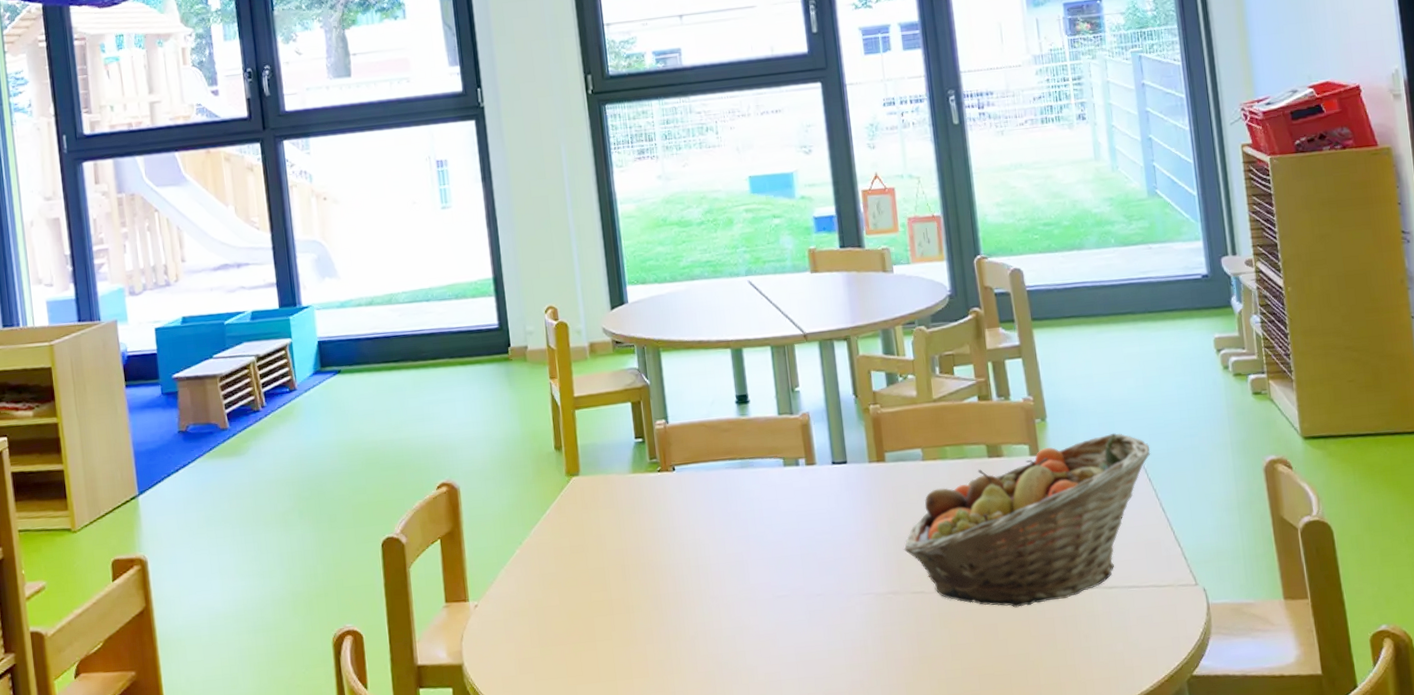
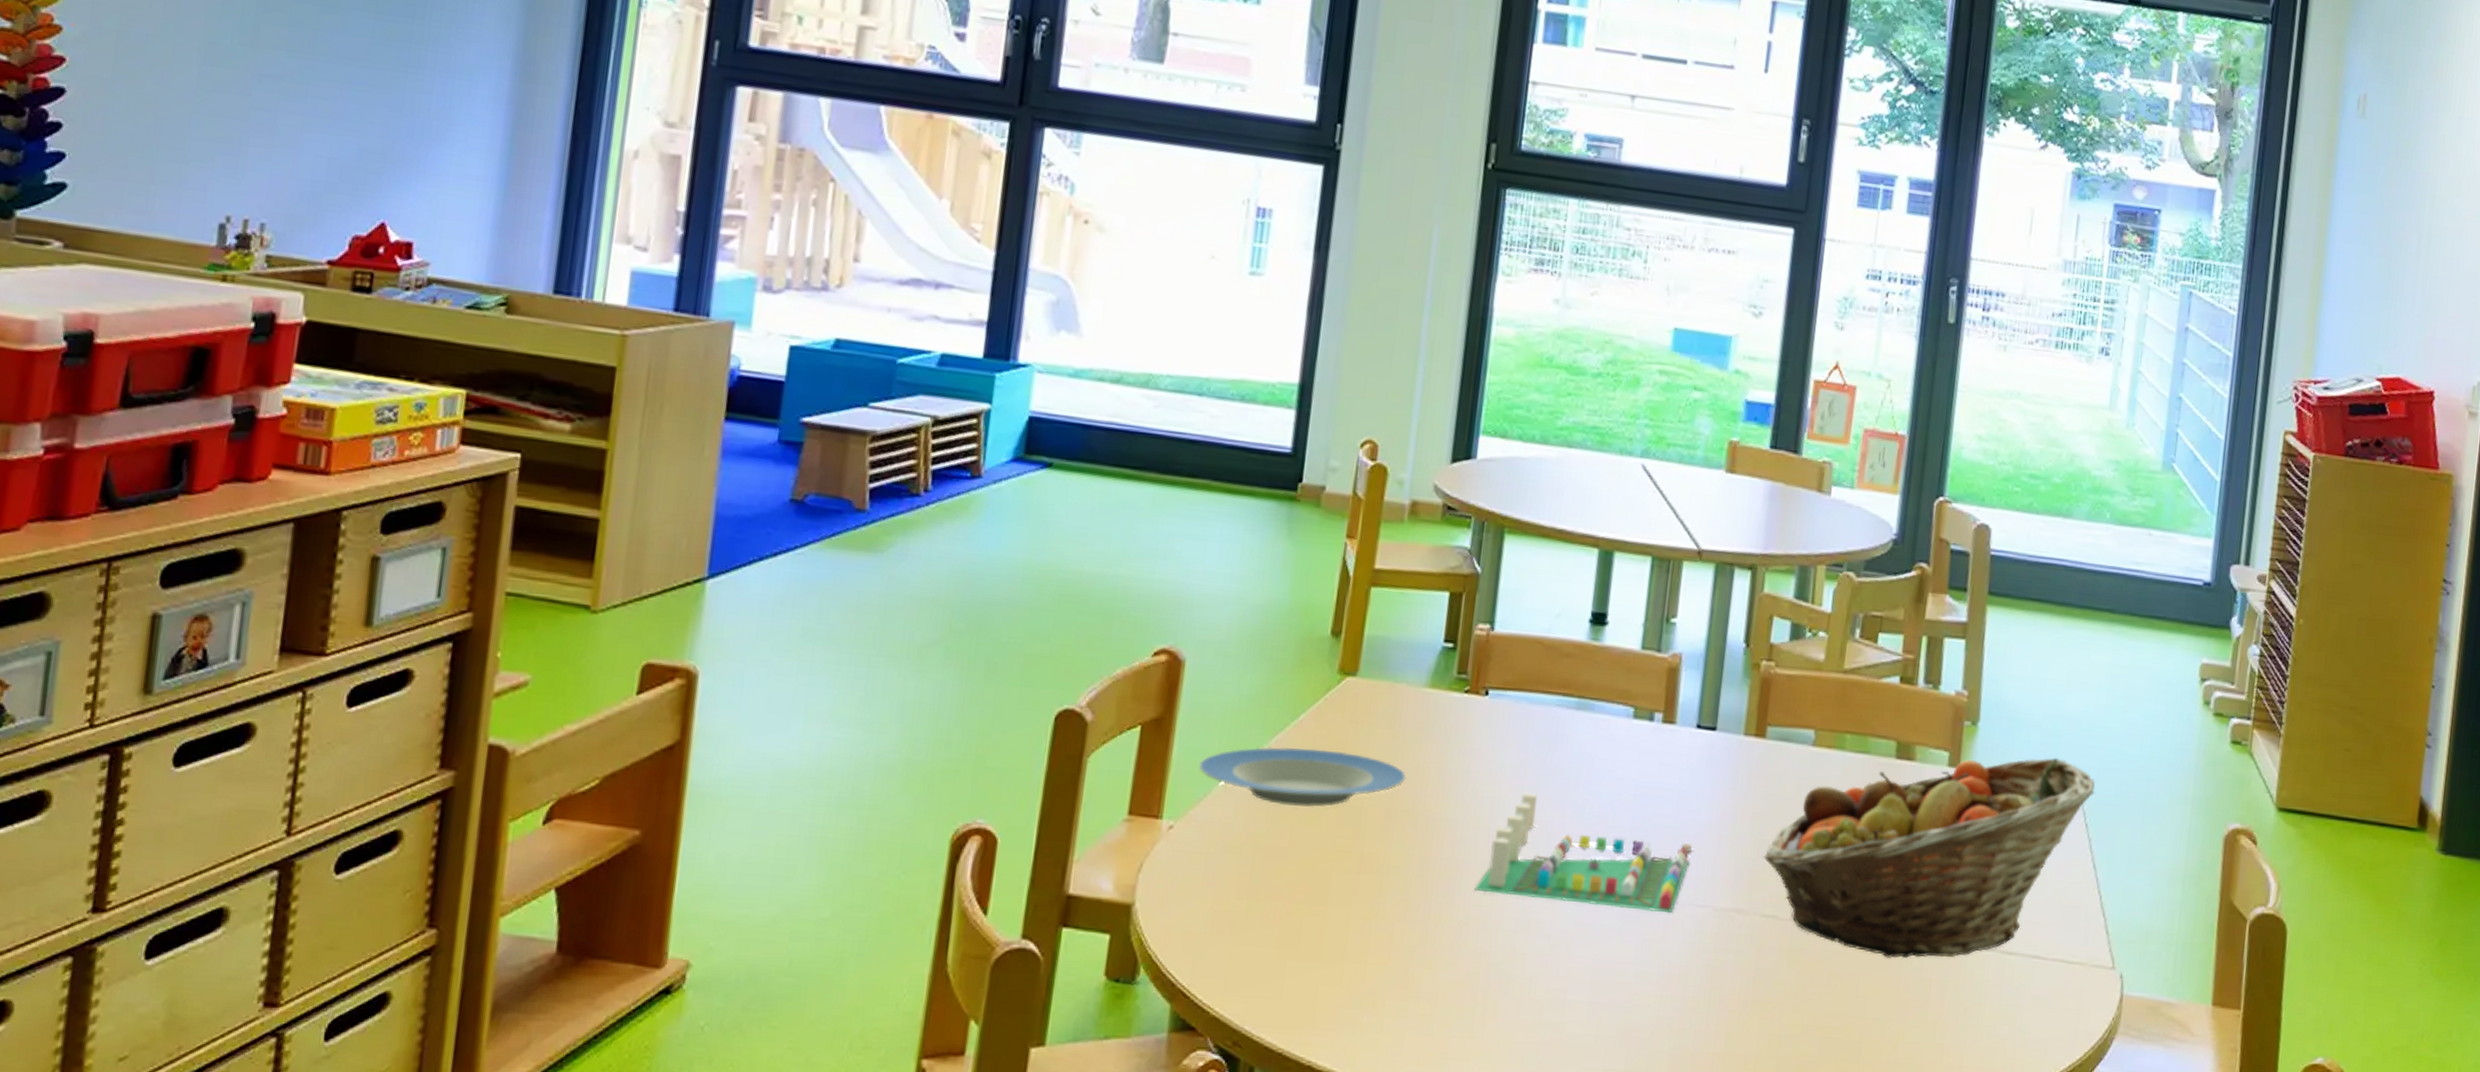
plate: none [485,530,631,577] -> present [1199,746,1407,808]
board game: none [697,534,849,613] -> present [1474,792,1692,914]

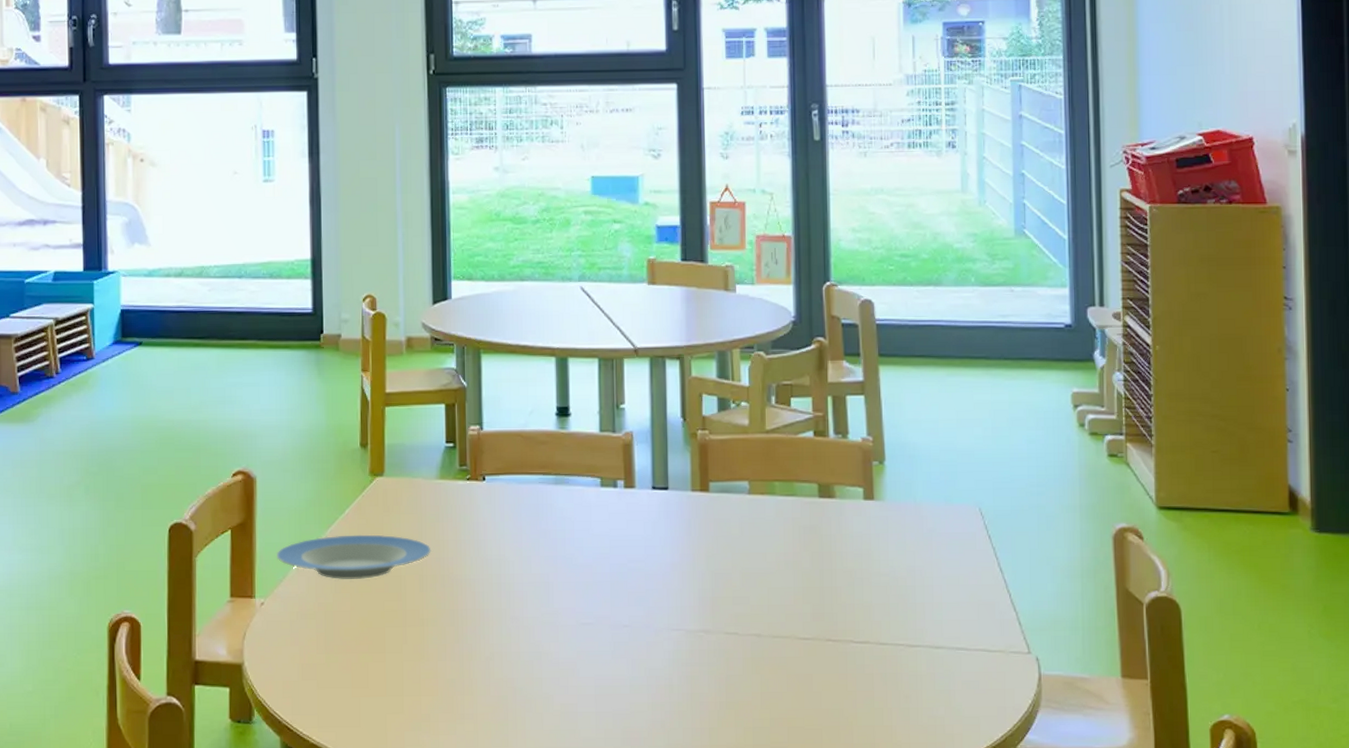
board game: present [1474,792,1692,914] -> none [495,553,661,638]
fruit basket: present [1763,757,2096,959] -> none [720,483,993,659]

